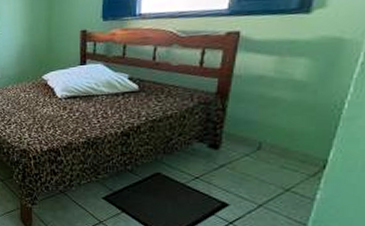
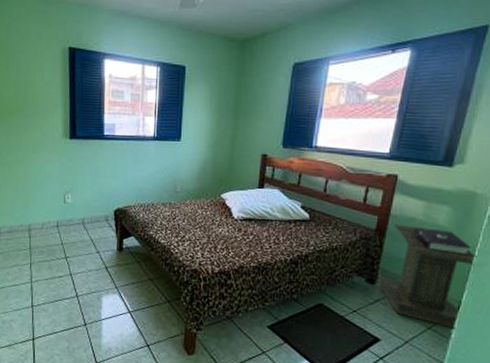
lectern: none [224,84,347,189] -> present [379,223,477,329]

